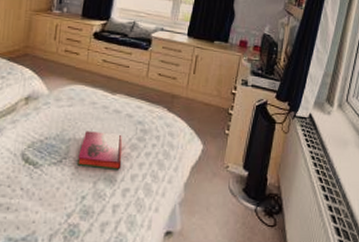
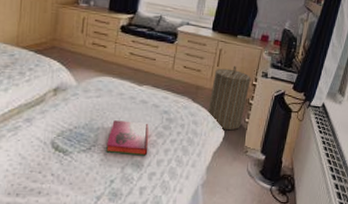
laundry hamper: none [184,73,230,142] -> present [207,65,251,130]

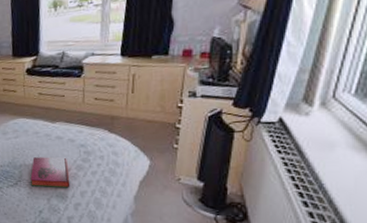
laundry hamper: present [207,65,251,130] -> none [127,89,175,158]

